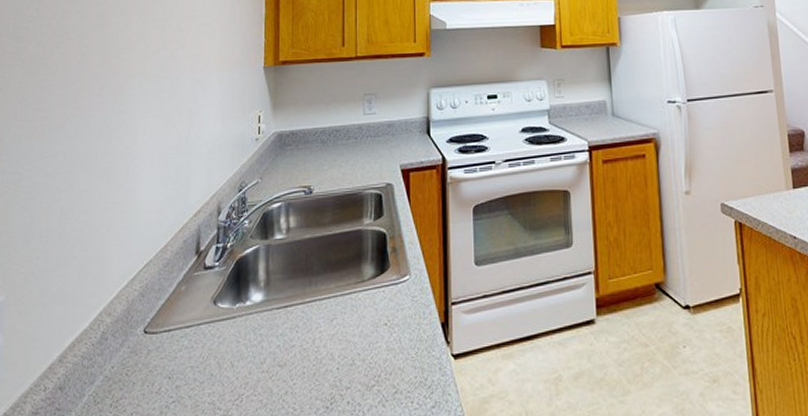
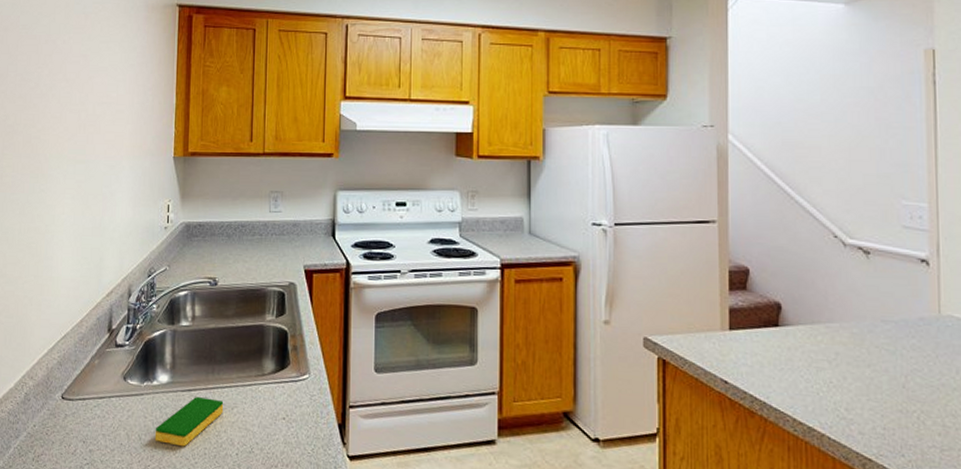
dish sponge: none [248,312,323,369] -> present [154,396,224,447]

